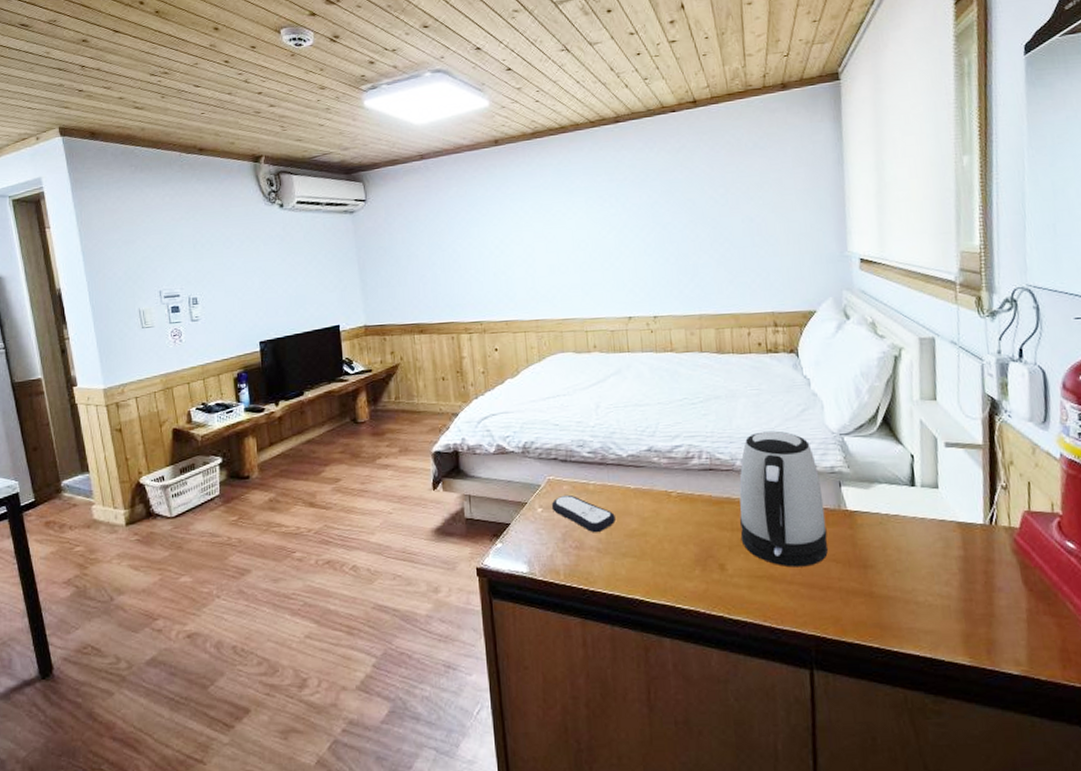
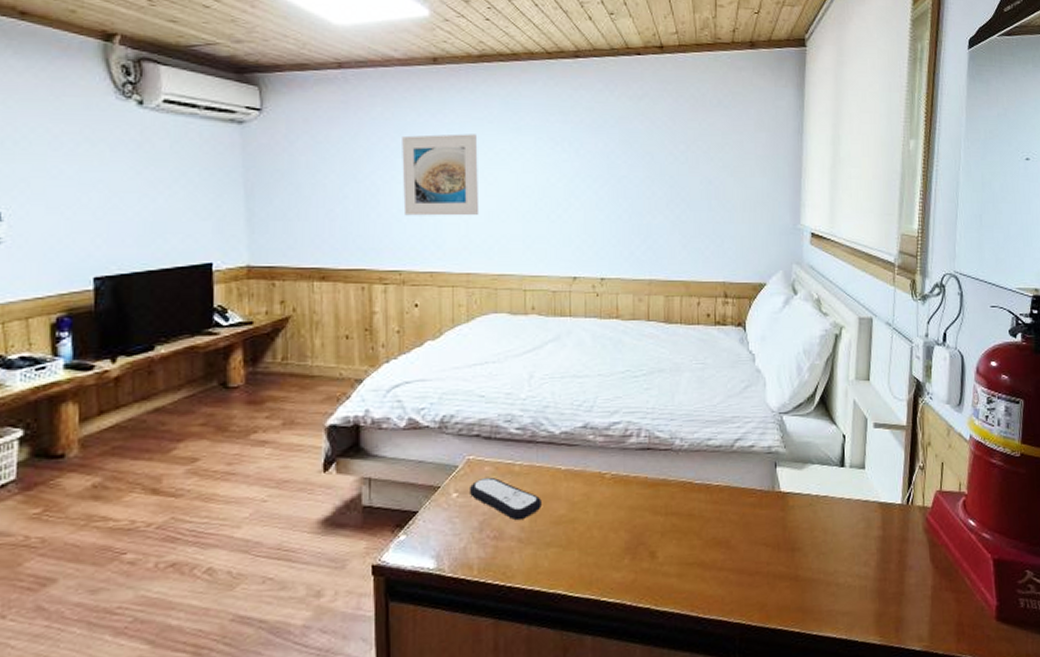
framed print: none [474,200,543,275] -> present [402,133,480,216]
kettle: present [739,430,829,568] -> none [674,408,760,553]

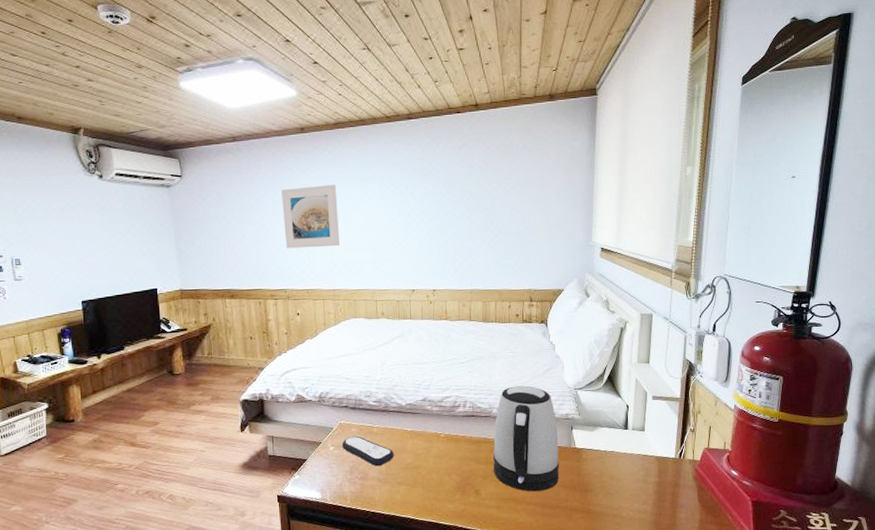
kettle: none [674,408,760,553] -> present [493,385,560,492]

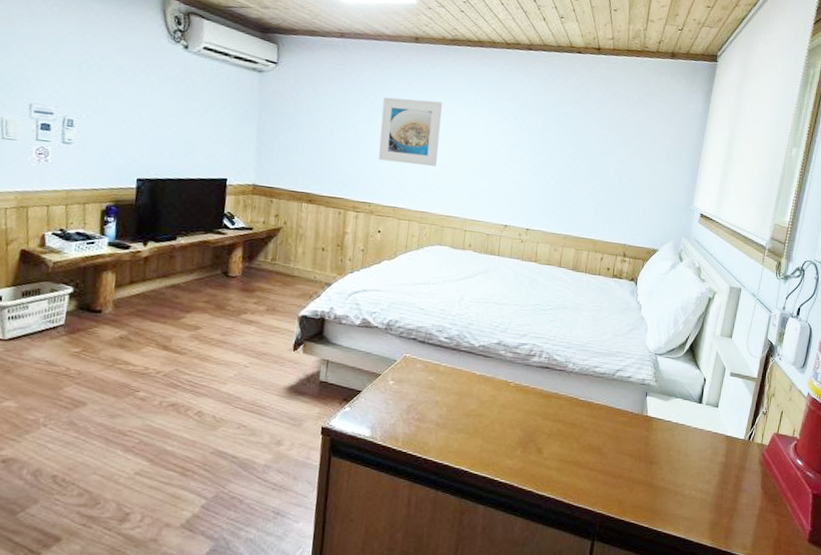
remote control: present [341,435,394,467] -> none [403,372,458,409]
kettle: present [493,385,560,492] -> none [559,342,633,458]

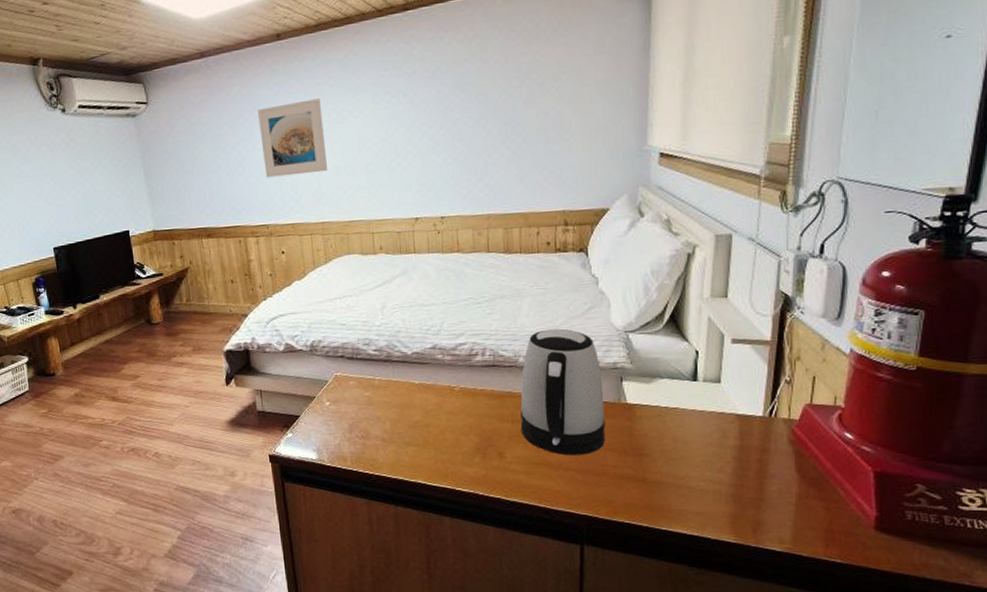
kettle: none [559,342,633,458] -> present [520,328,606,456]

